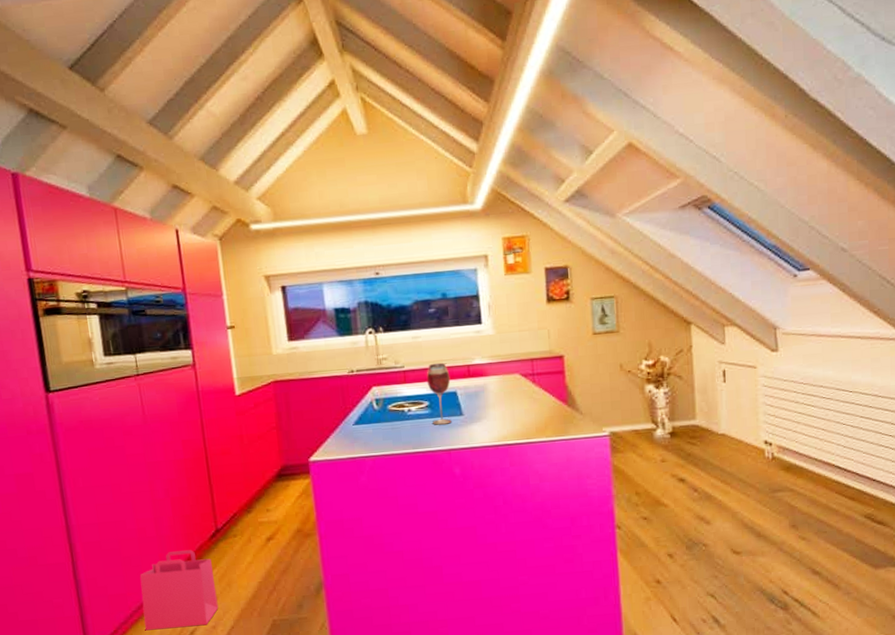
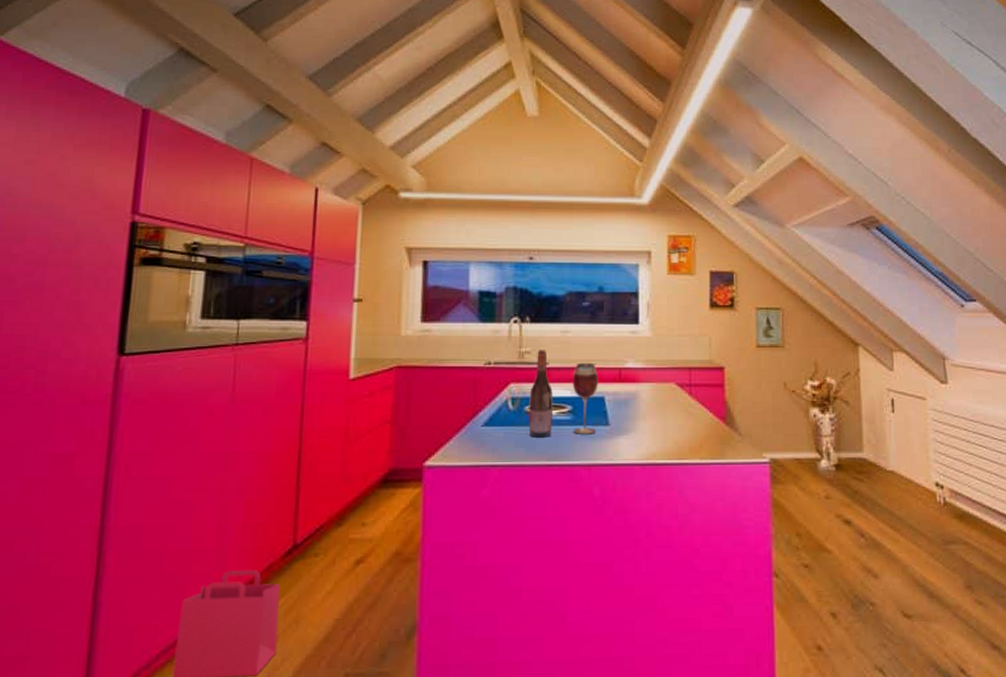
wine bottle: none [390,355,414,431] -> present [528,350,554,438]

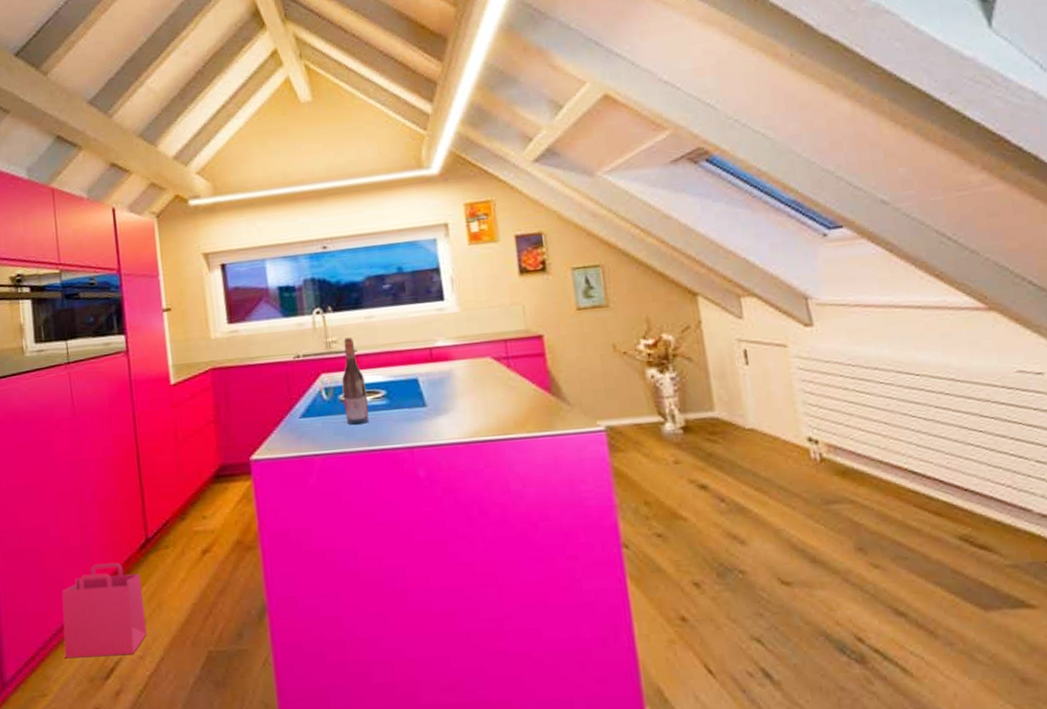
wineglass: present [572,362,599,434] -> none [382,345,414,418]

